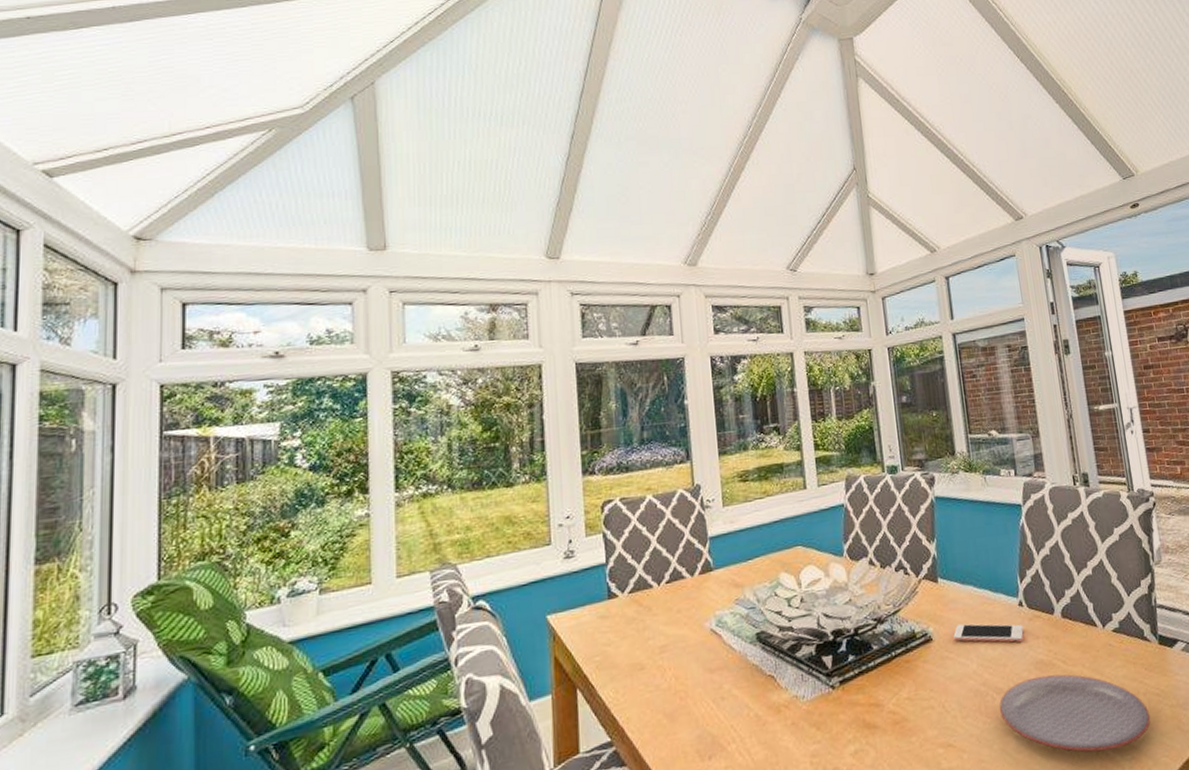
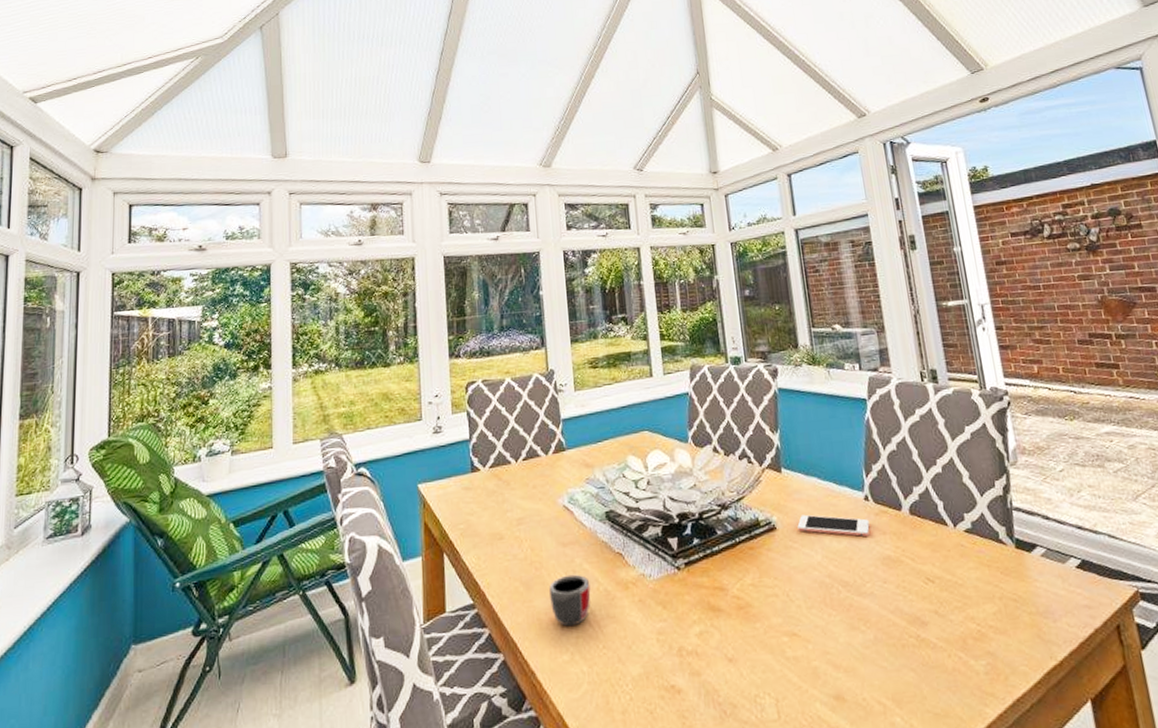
mug: none [695,701,741,758] -> present [549,574,591,627]
plate: present [999,674,1151,752] -> none [845,571,1008,654]

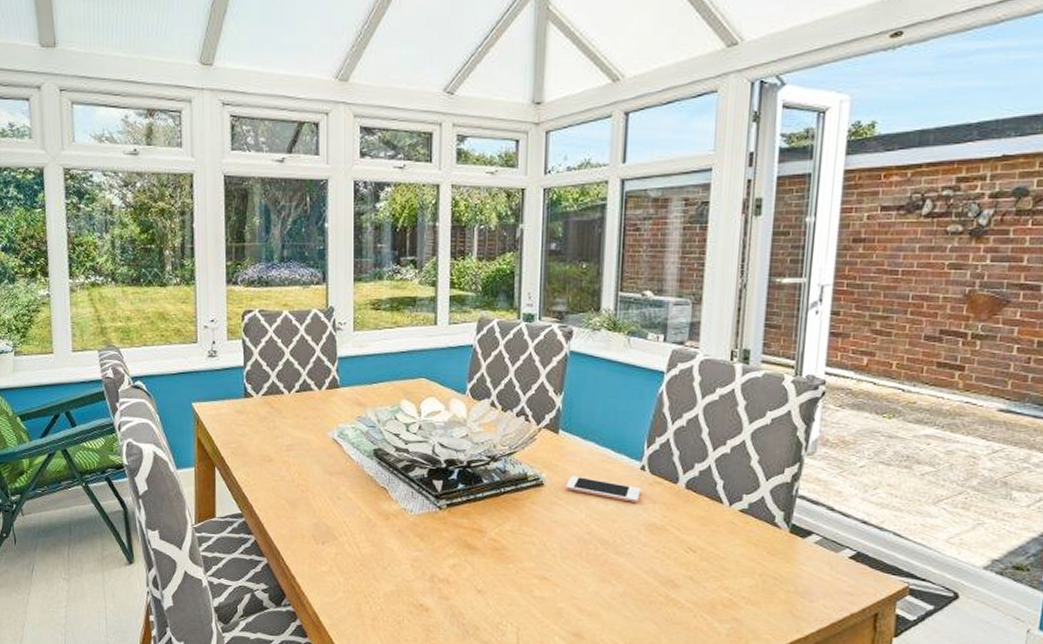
mug: present [549,574,591,627] -> none [314,500,353,544]

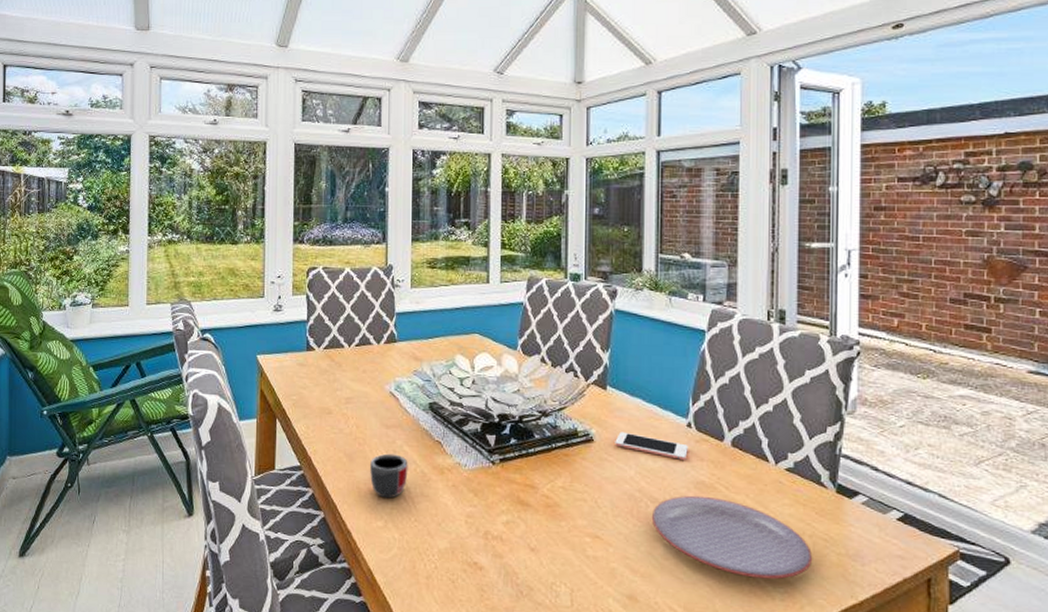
mug: none [314,500,353,544] -> present [370,453,408,499]
plate: none [600,537,762,616] -> present [651,495,813,580]

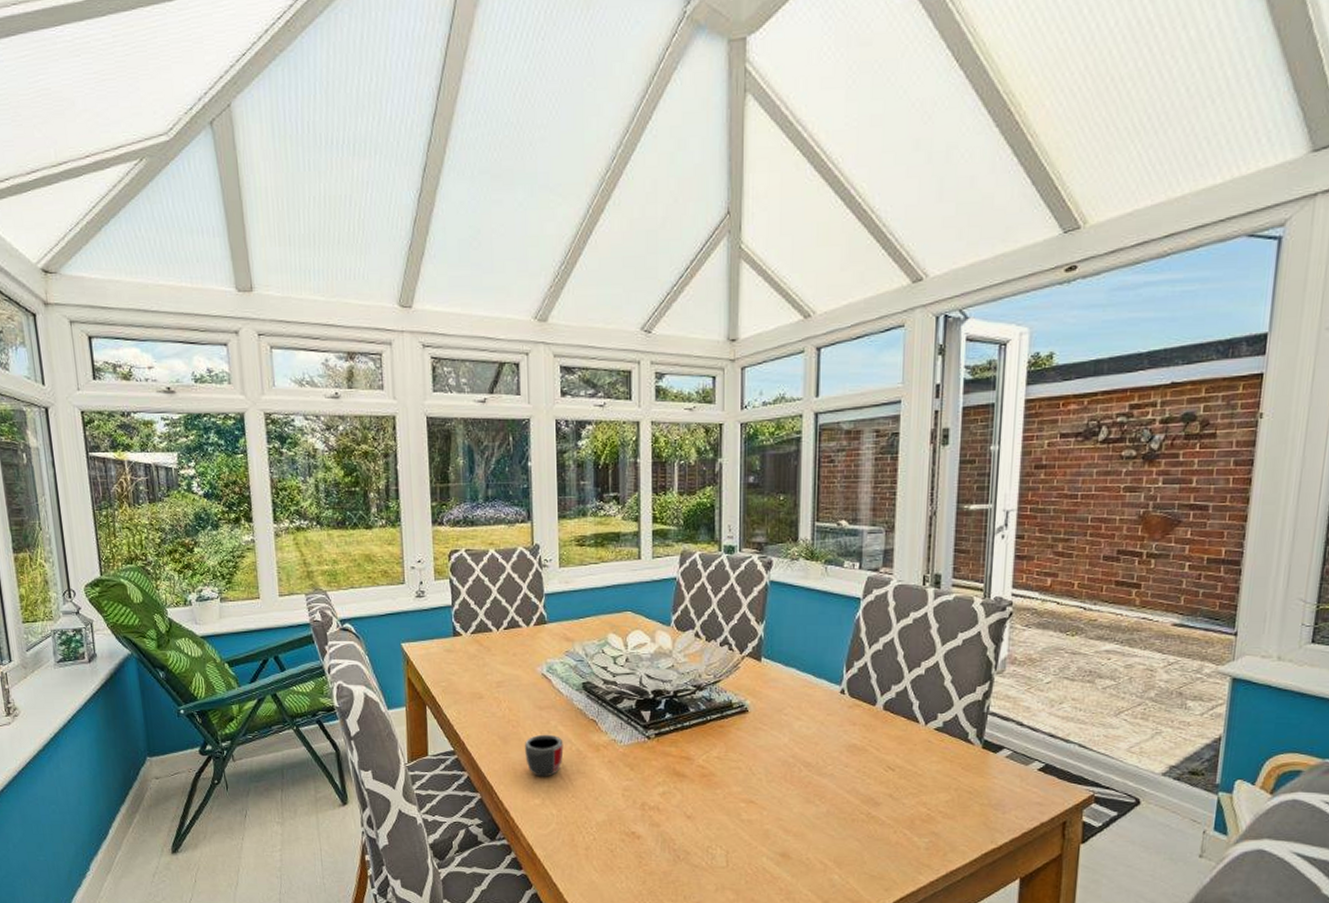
cell phone: present [615,431,688,461] -> none [769,701,841,726]
plate: present [651,495,813,580] -> none [804,758,957,831]

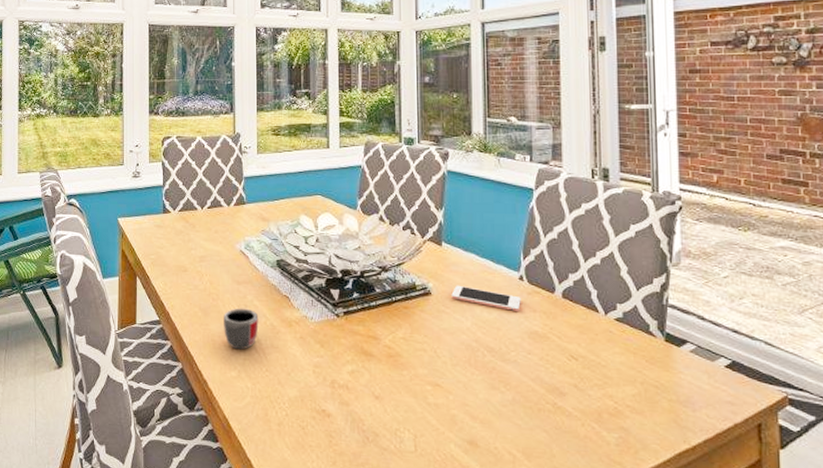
cell phone: none [769,701,841,726] -> present [451,285,521,312]

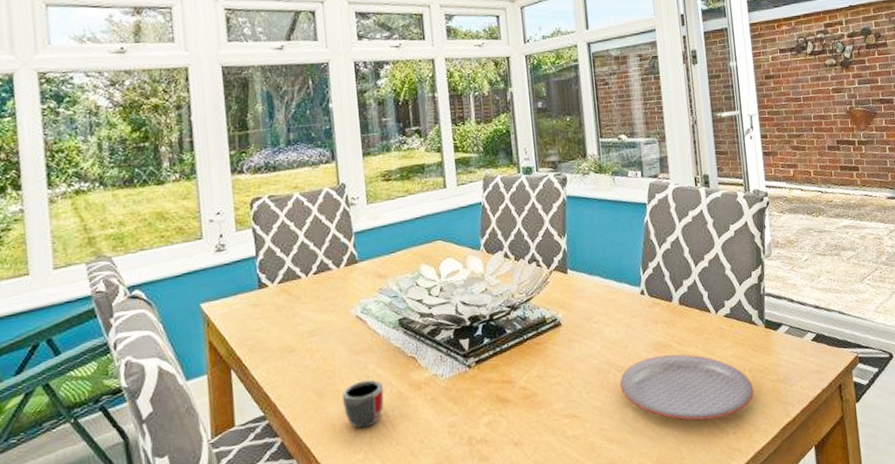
cell phone: present [451,285,521,312] -> none [580,310,644,327]
plate: none [488,345,645,425] -> present [619,354,754,421]

